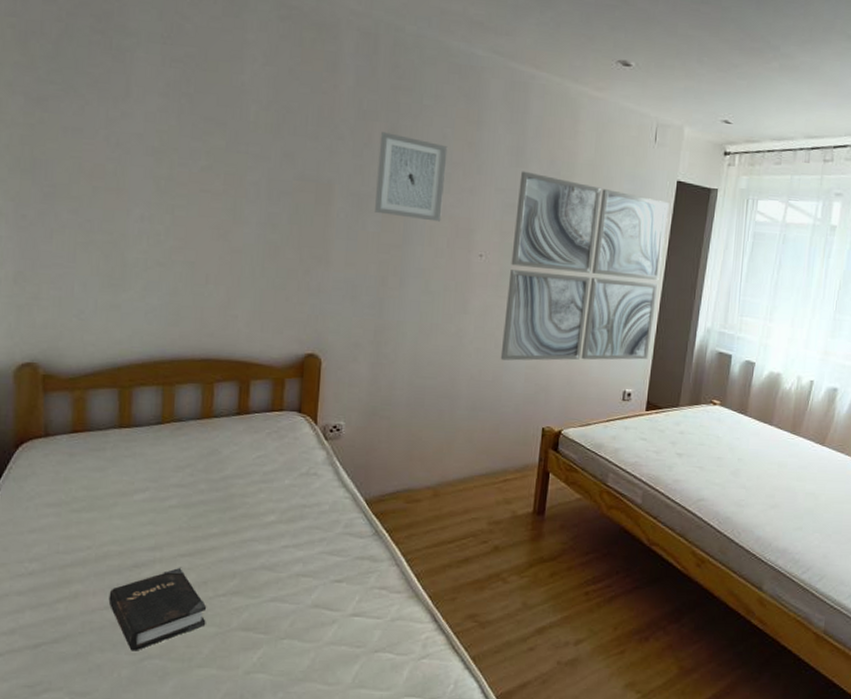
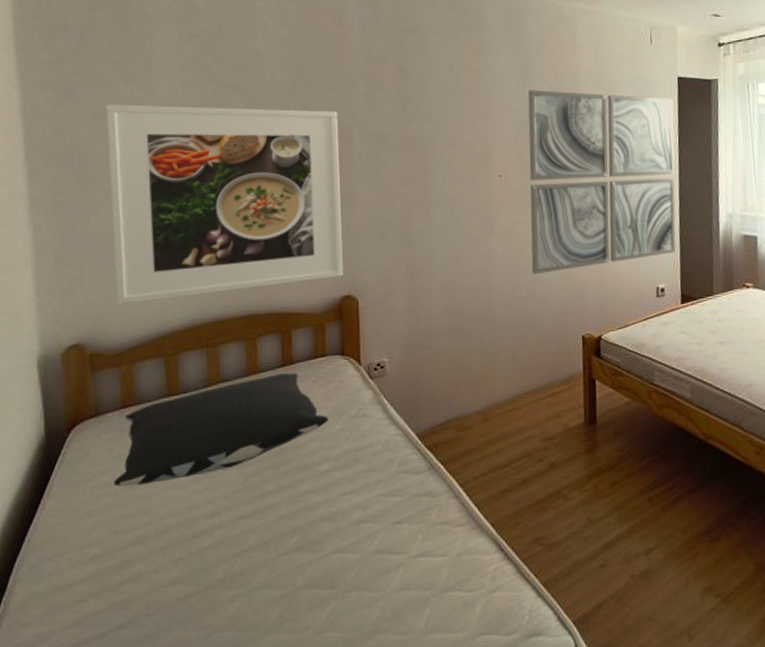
pillow: none [57,421,280,510] -> present [113,372,330,487]
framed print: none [73,120,321,335] -> present [105,104,343,306]
hardback book: present [108,567,207,651] -> none [171,530,271,627]
wall art: present [375,132,448,222] -> none [390,73,458,151]

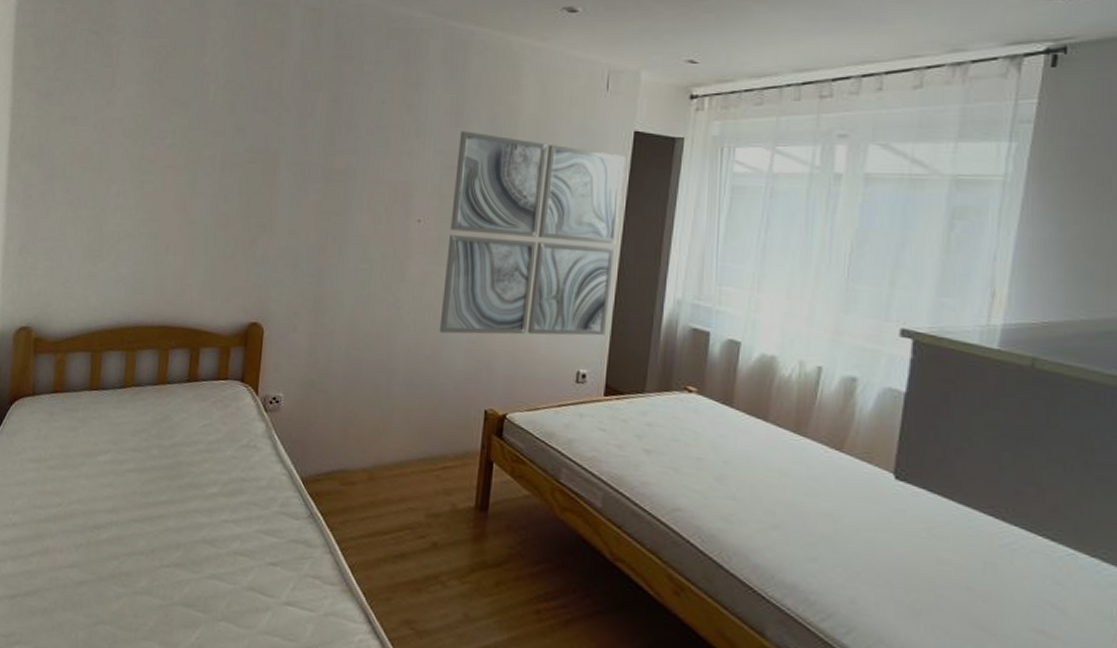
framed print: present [105,104,343,306] -> none [60,110,269,303]
pillow: present [113,372,330,487] -> none [38,388,223,471]

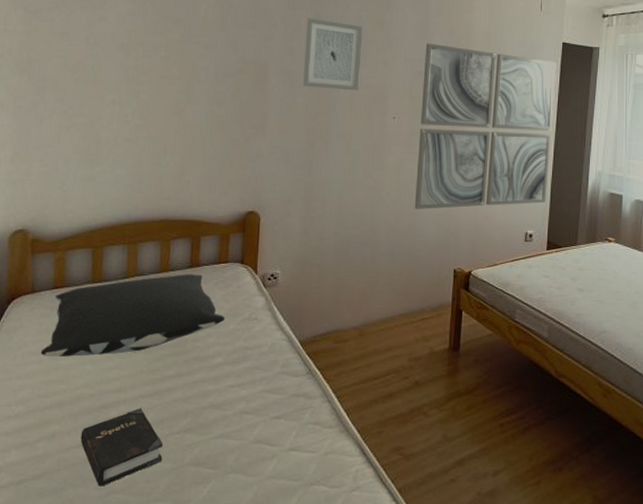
pillow: none [38,388,223,471] -> present [40,274,226,357]
hardback book: none [72,532,154,614] -> present [80,407,164,487]
wall art: none [316,101,387,187] -> present [303,18,363,91]

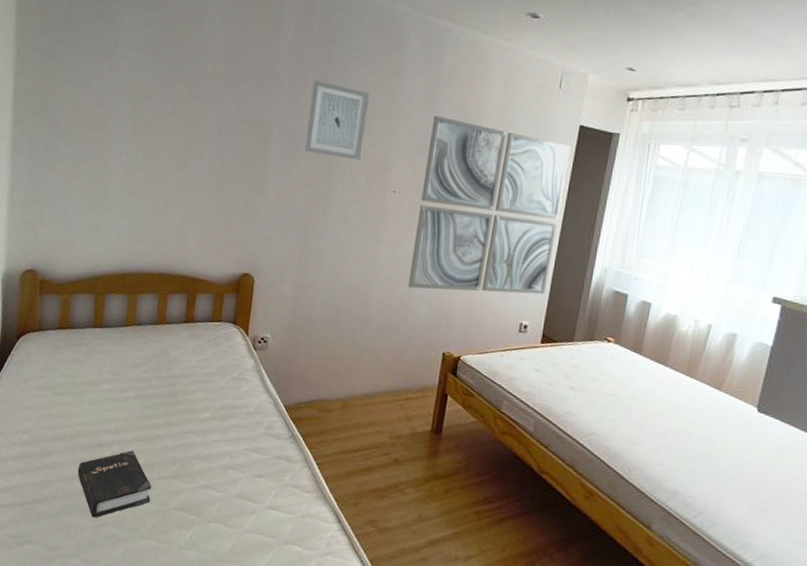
pillow: present [40,274,226,357] -> none [45,328,216,398]

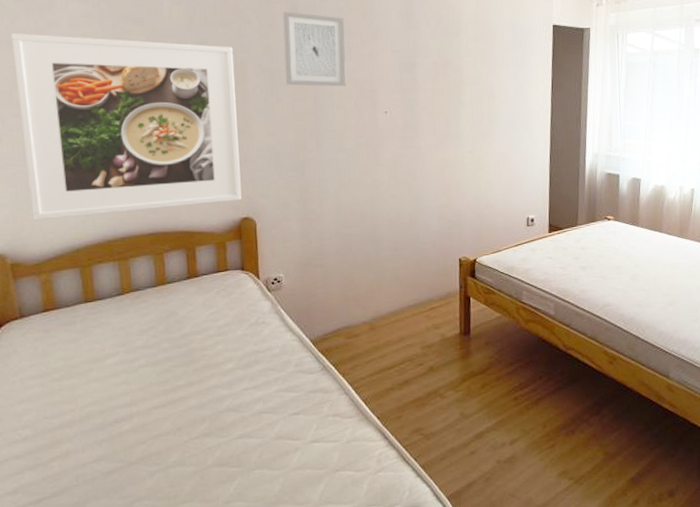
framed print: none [65,72,263,256] -> present [10,33,242,221]
hardback book: present [77,450,152,518] -> none [96,418,185,496]
wall art: present [407,115,572,295] -> none [412,32,549,203]

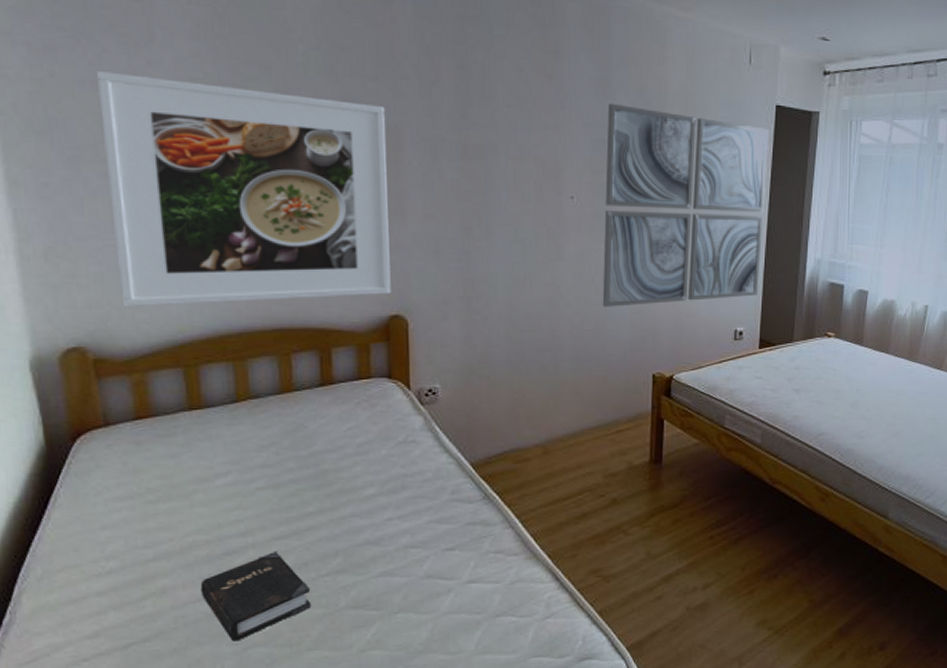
hardback book: none [96,418,185,496] -> present [200,550,312,642]
wall art: present [282,12,347,87] -> none [448,68,526,164]
wall art: none [412,32,549,203] -> present [602,103,770,307]

